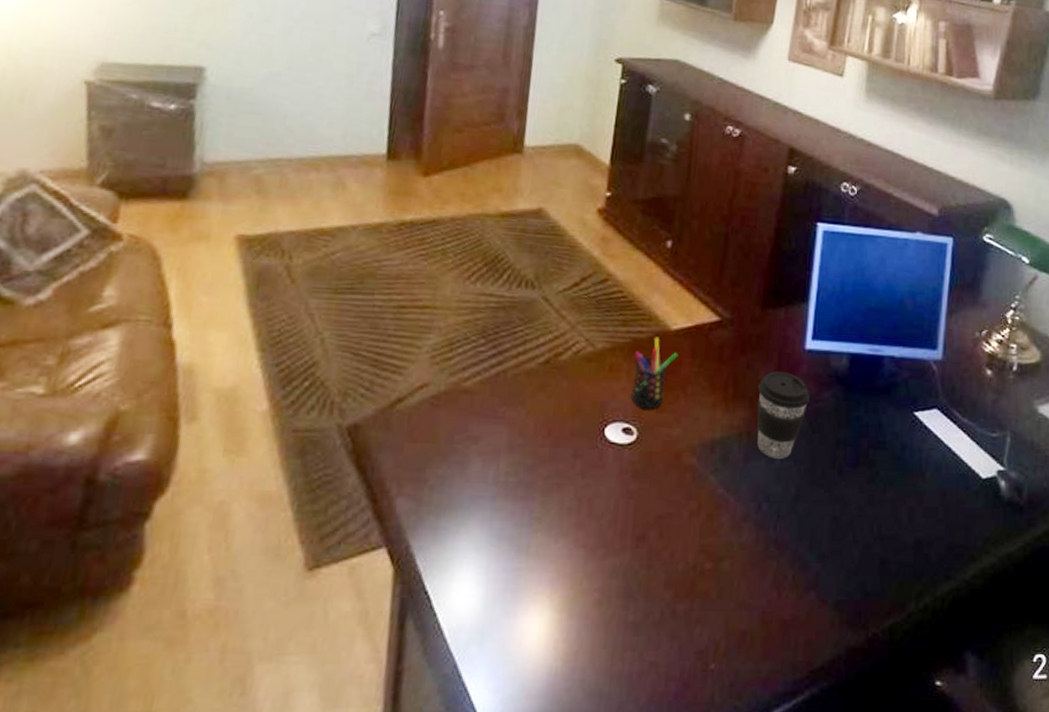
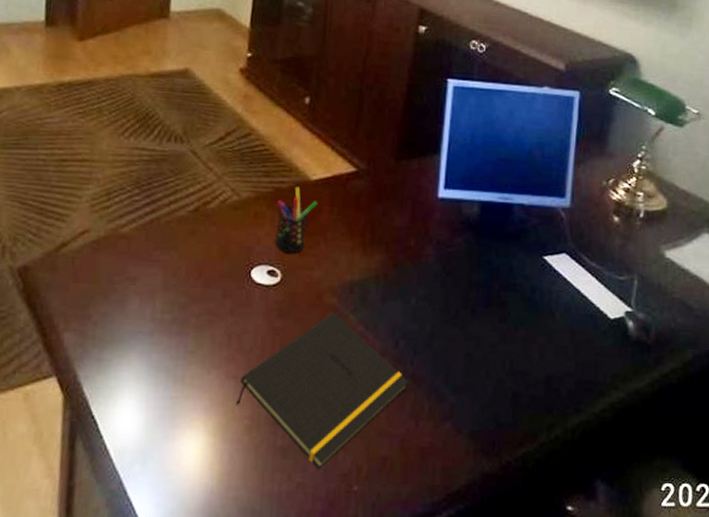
notepad: none [585,474,772,647] -> present [236,312,409,470]
coffee cup: present [757,371,810,459] -> none [393,218,443,300]

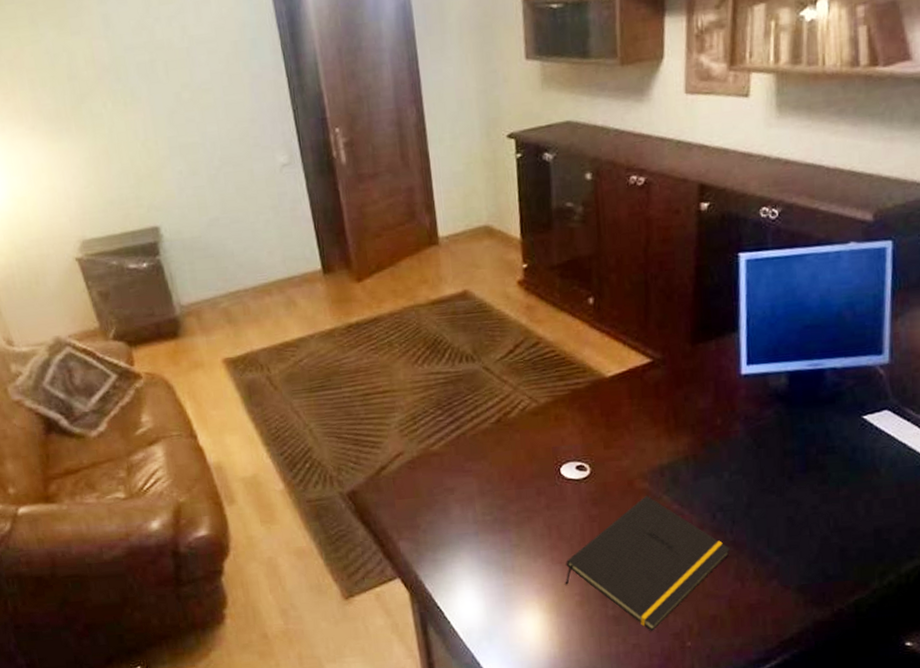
pen holder: present [274,186,318,254] -> none [576,385,617,448]

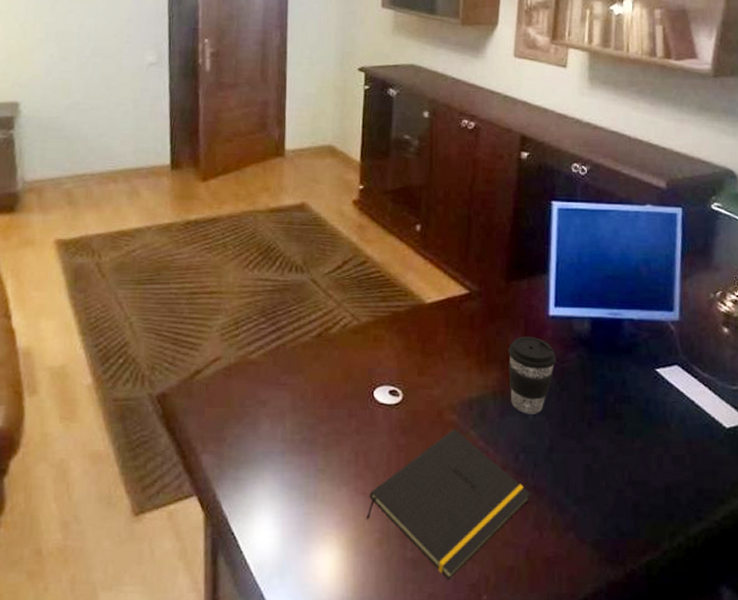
coffee cup: none [698,398,751,475] -> present [508,336,556,414]

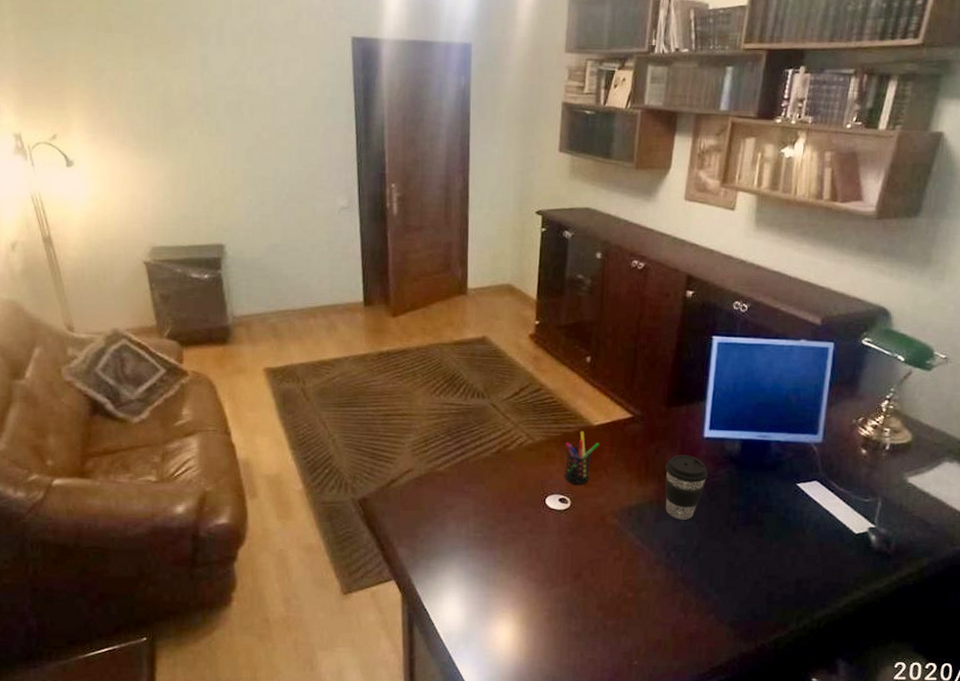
notepad: present [366,429,531,581] -> none [537,531,679,650]
pen holder: none [394,310,434,374] -> present [564,431,600,485]

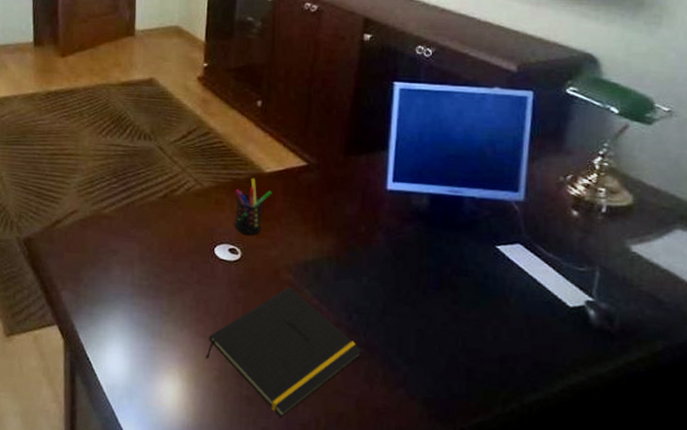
notepad: none [537,531,679,650] -> present [206,287,363,419]
coffee cup: present [665,454,708,520] -> none [344,207,392,280]

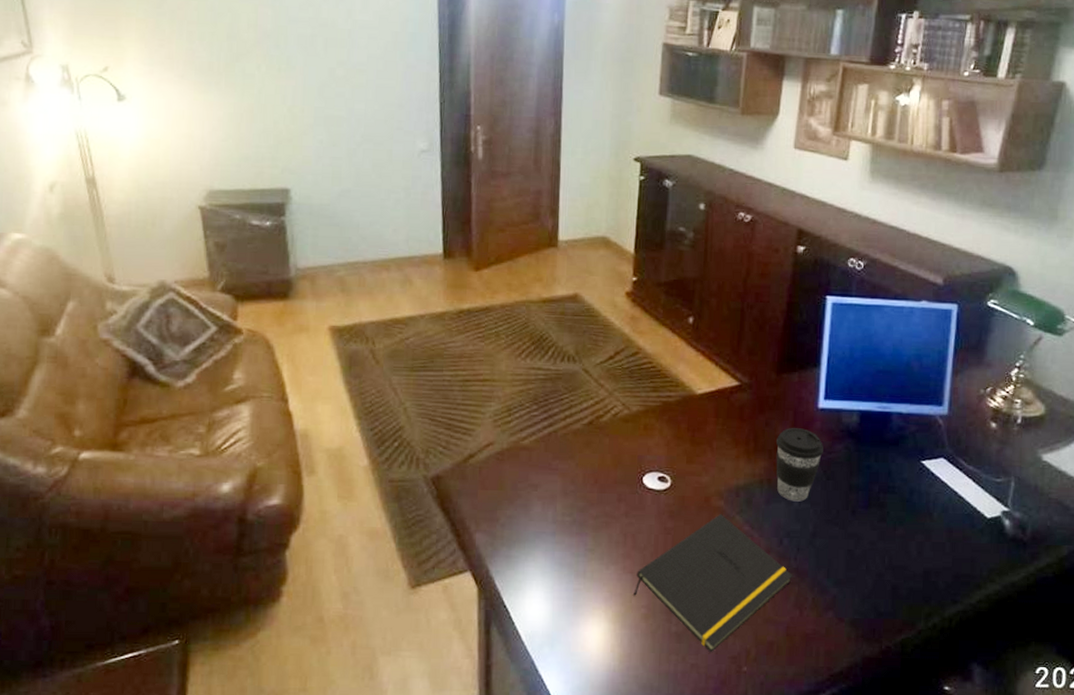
pen holder: present [234,178,272,235] -> none [663,400,704,461]
coffee cup: none [344,207,392,280] -> present [776,427,823,502]

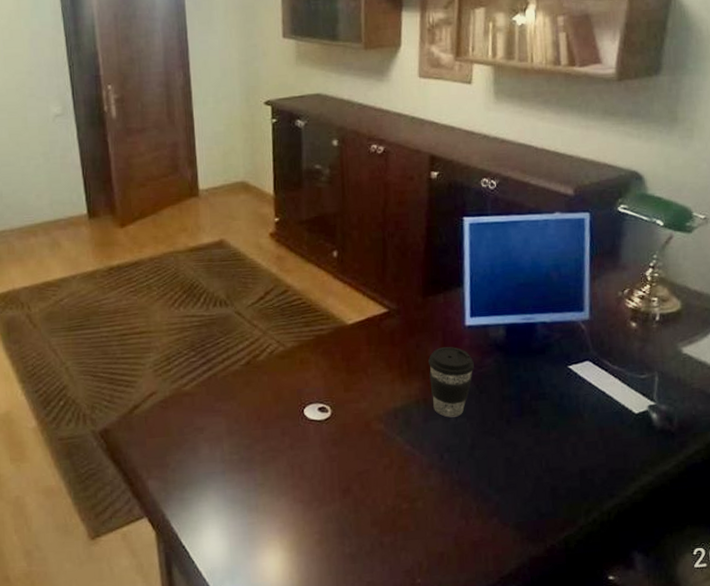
notepad: present [633,514,793,653] -> none [305,437,457,570]

